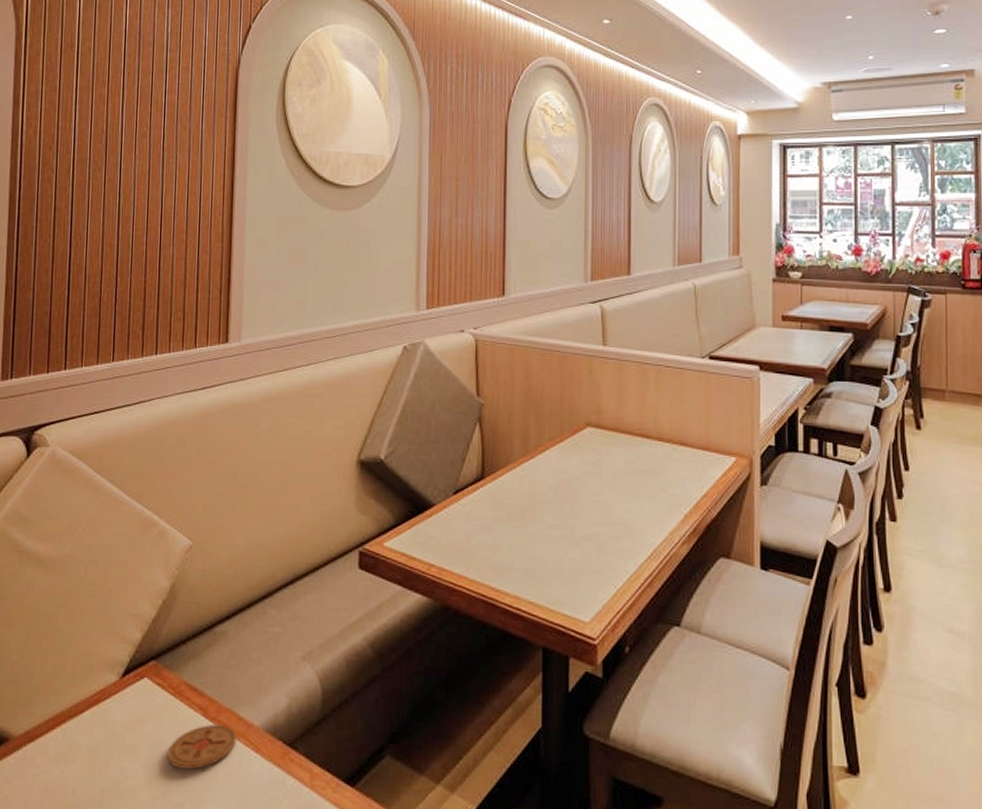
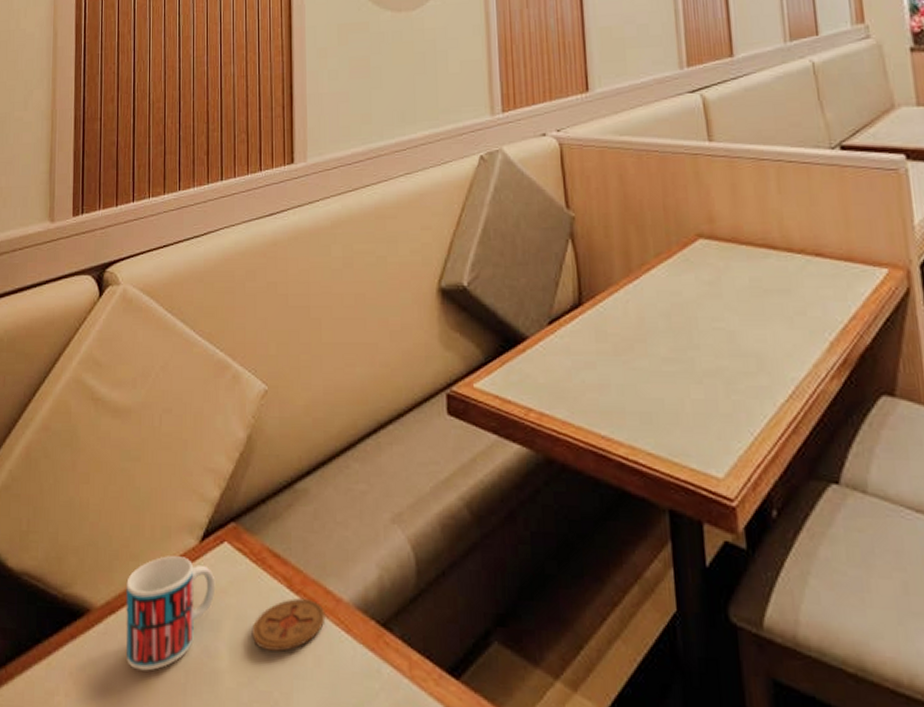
mug: none [44,690,134,790] -> present [126,556,216,671]

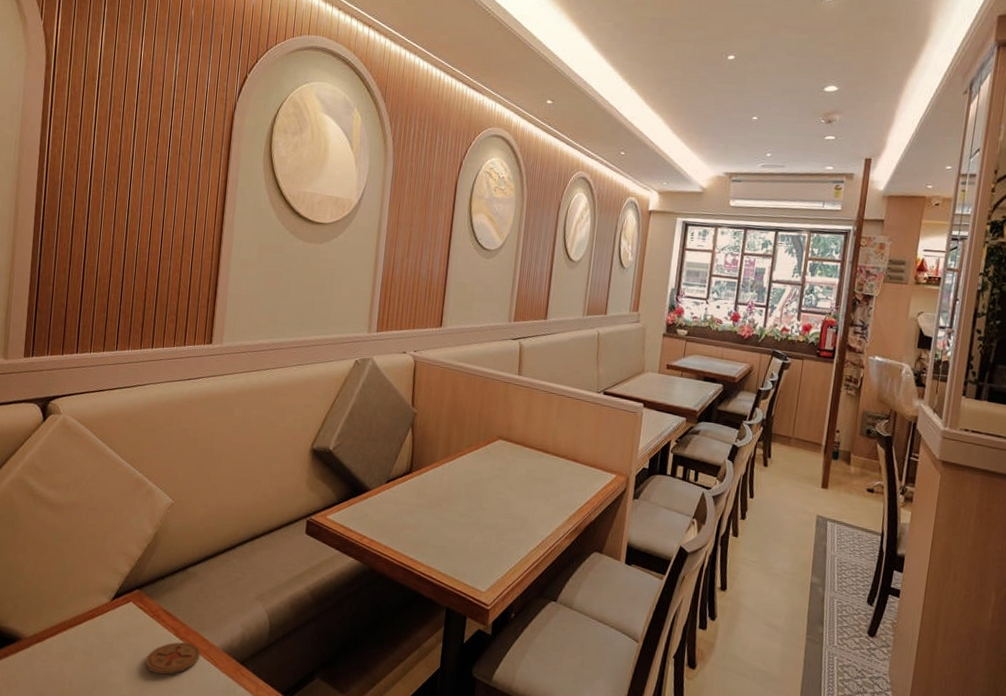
mug: present [126,556,216,671] -> none [48,607,121,681]

